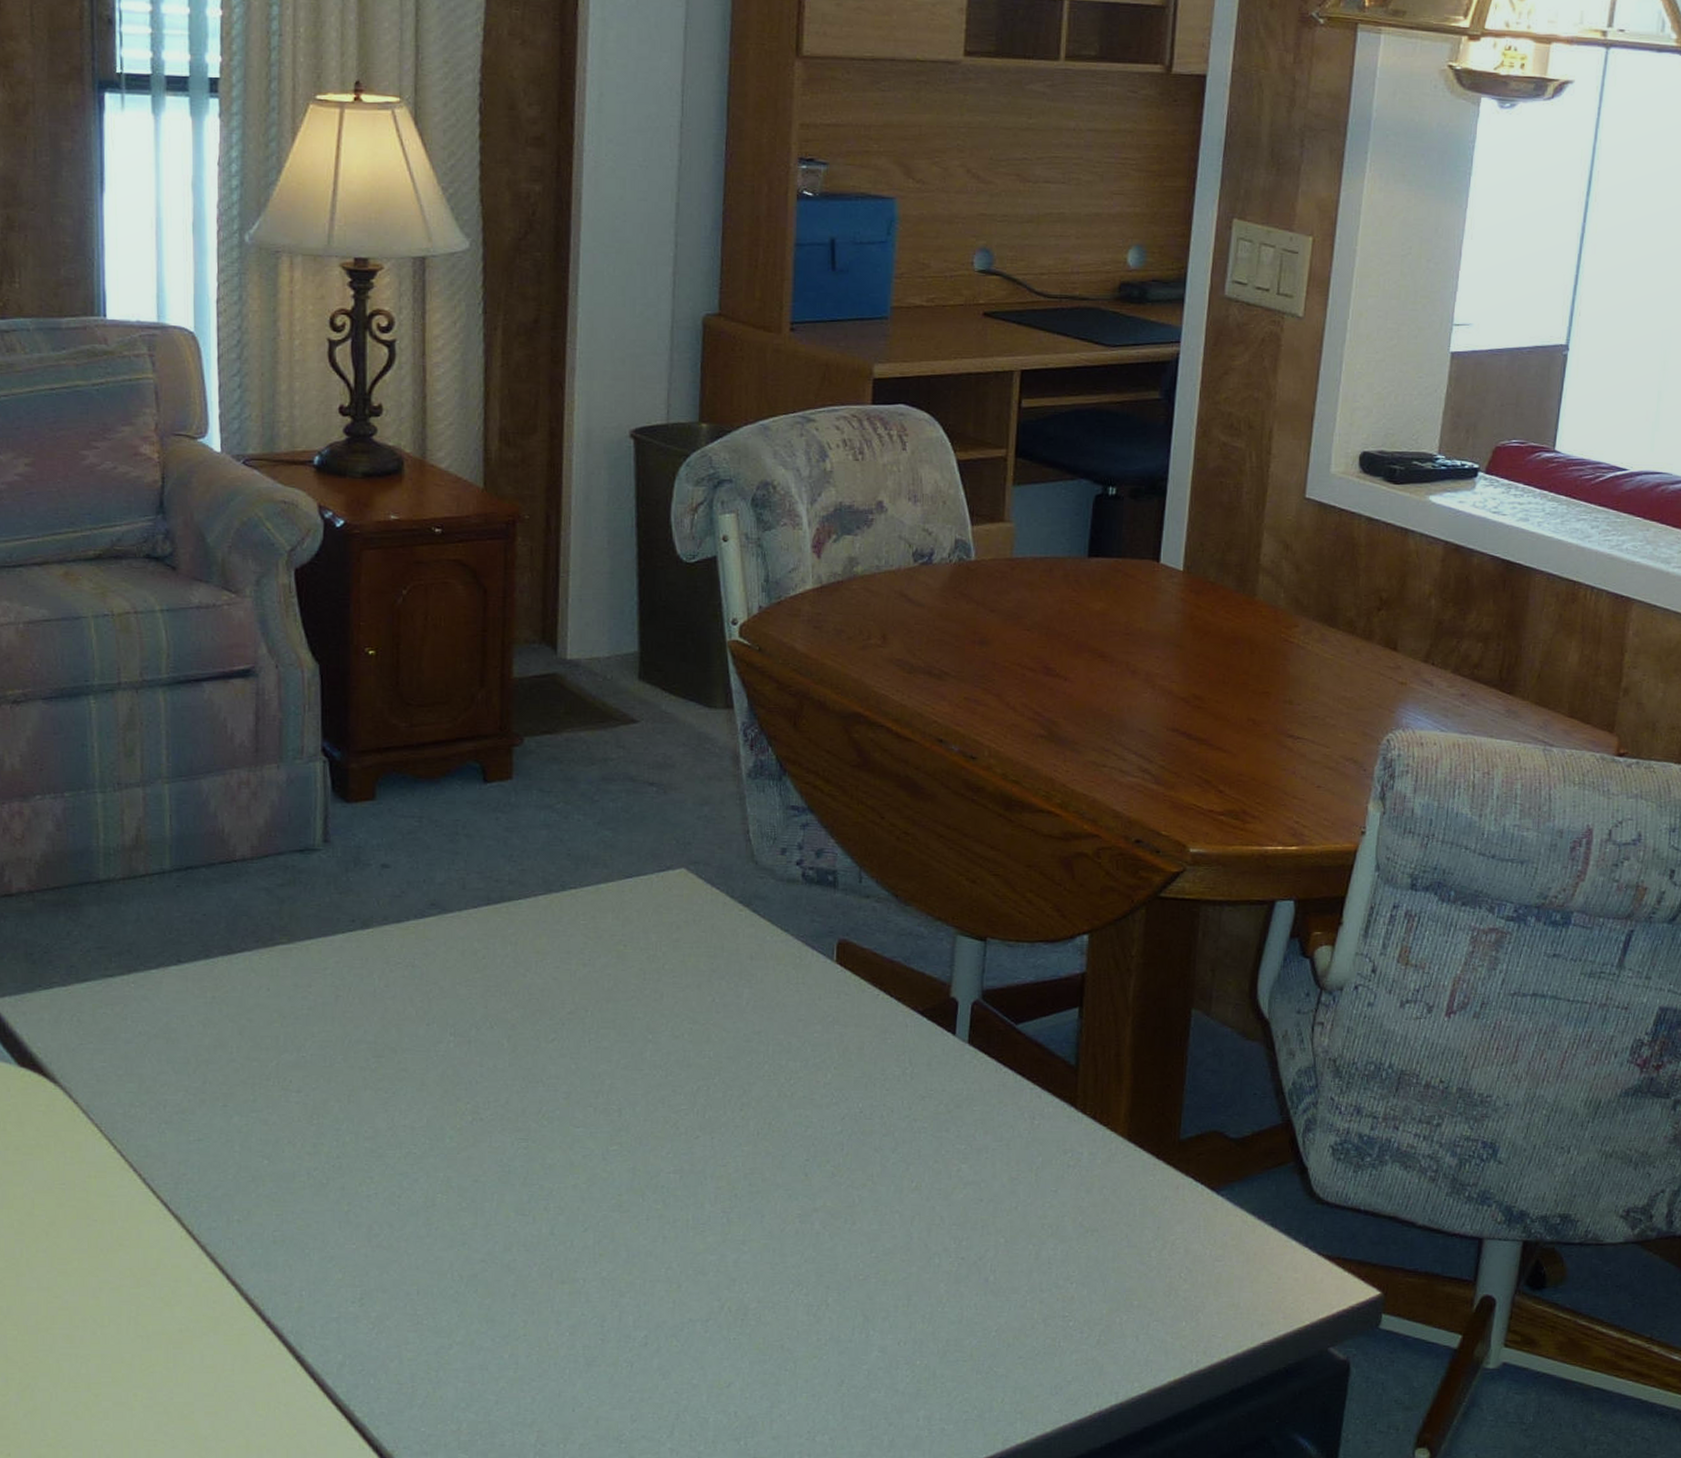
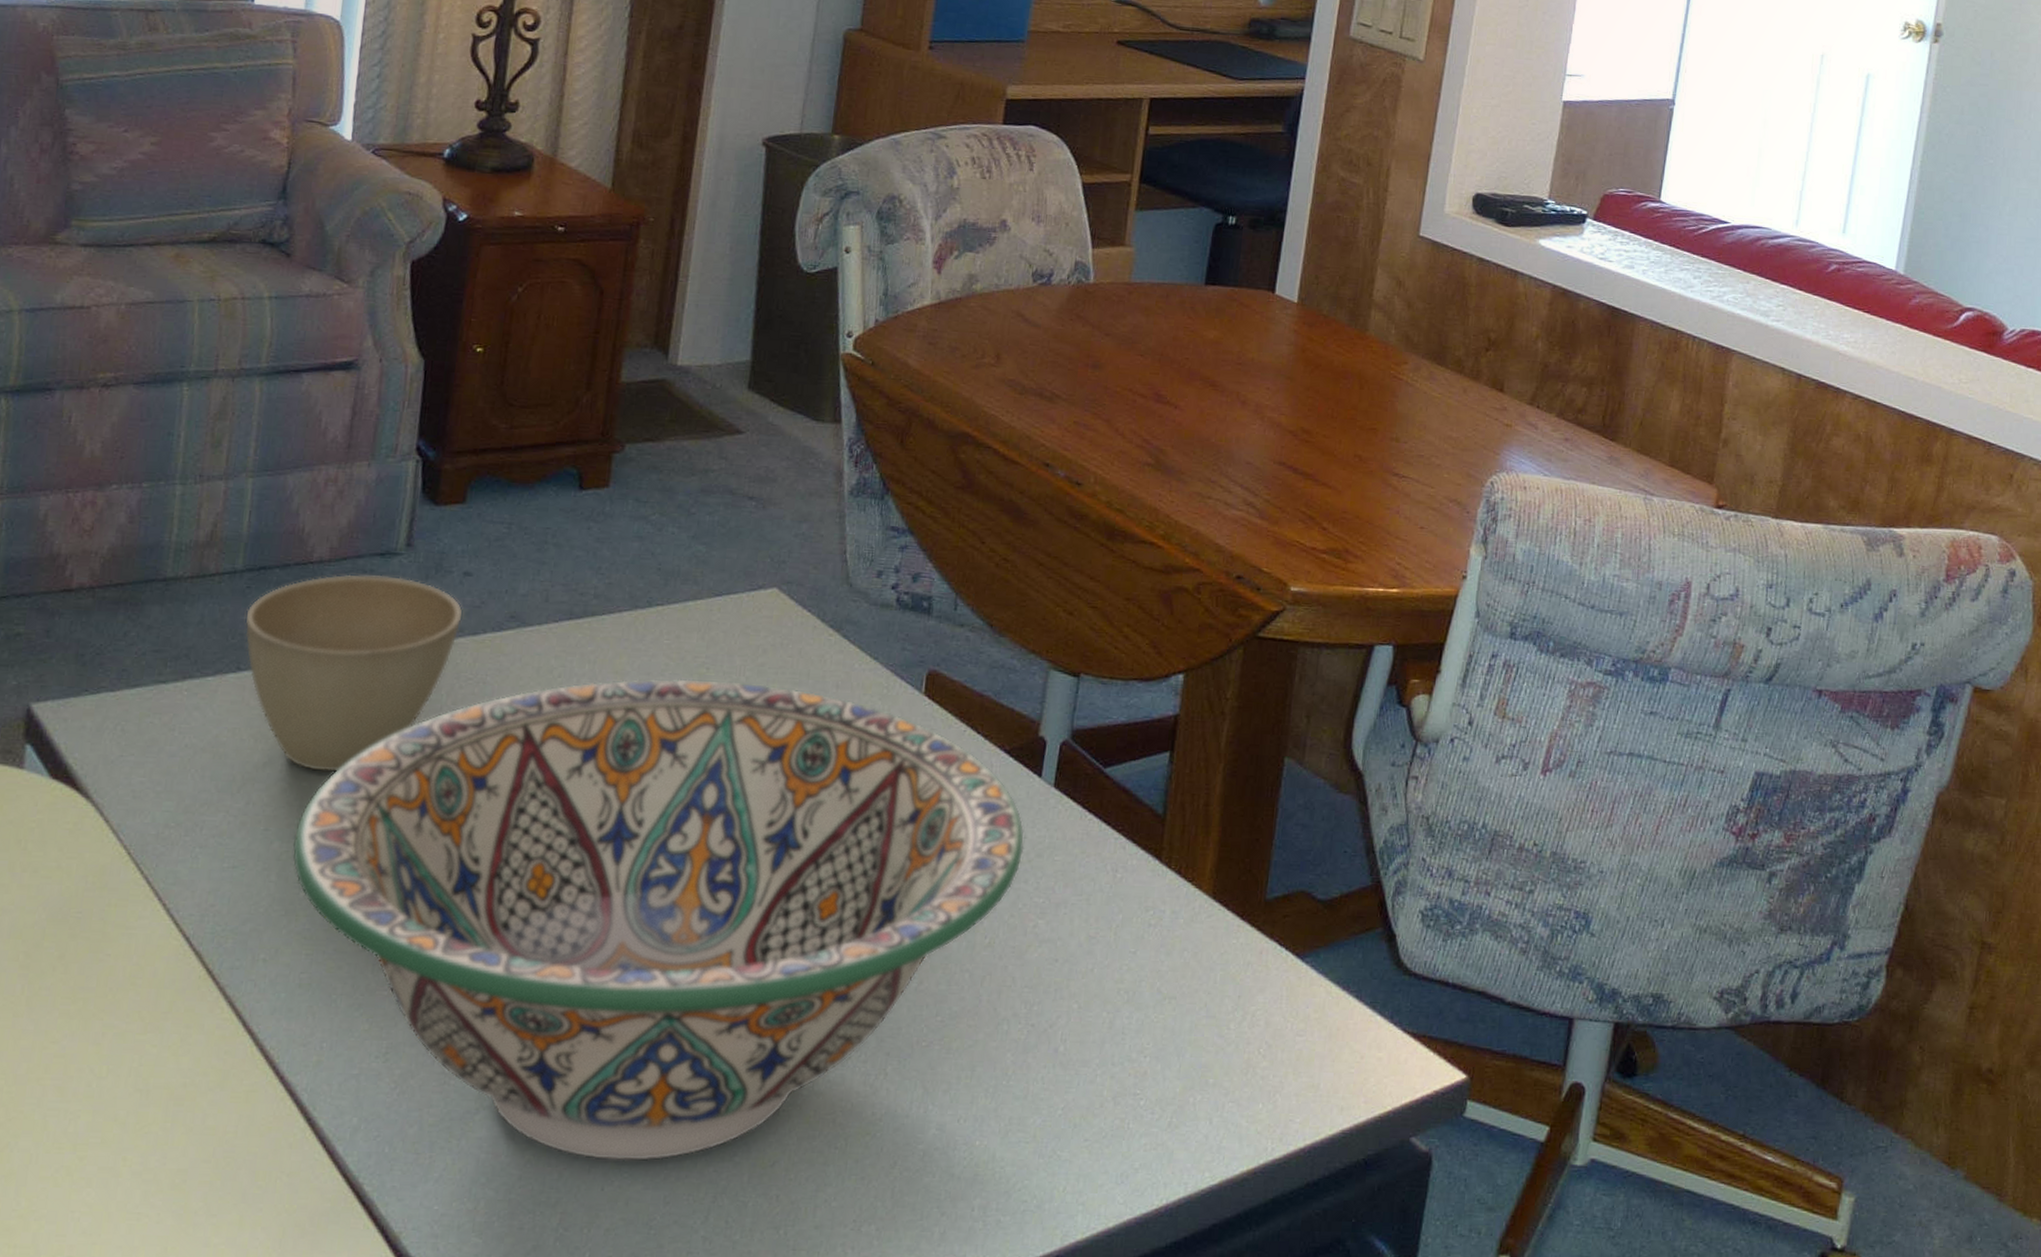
cup: none [179,870,385,1053] -> present [245,574,462,773]
decorative bowl: none [251,956,944,1385] -> present [292,679,1025,1161]

